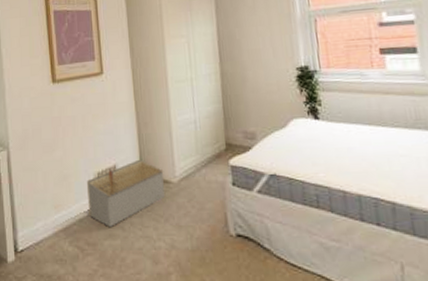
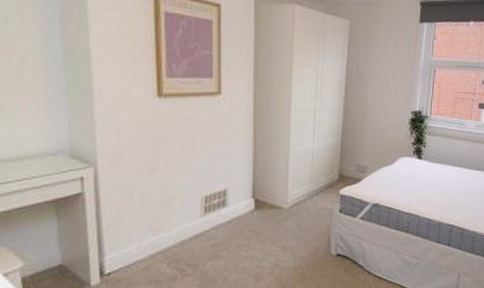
architectural model: present [86,159,165,228] -> none [191,185,276,250]

